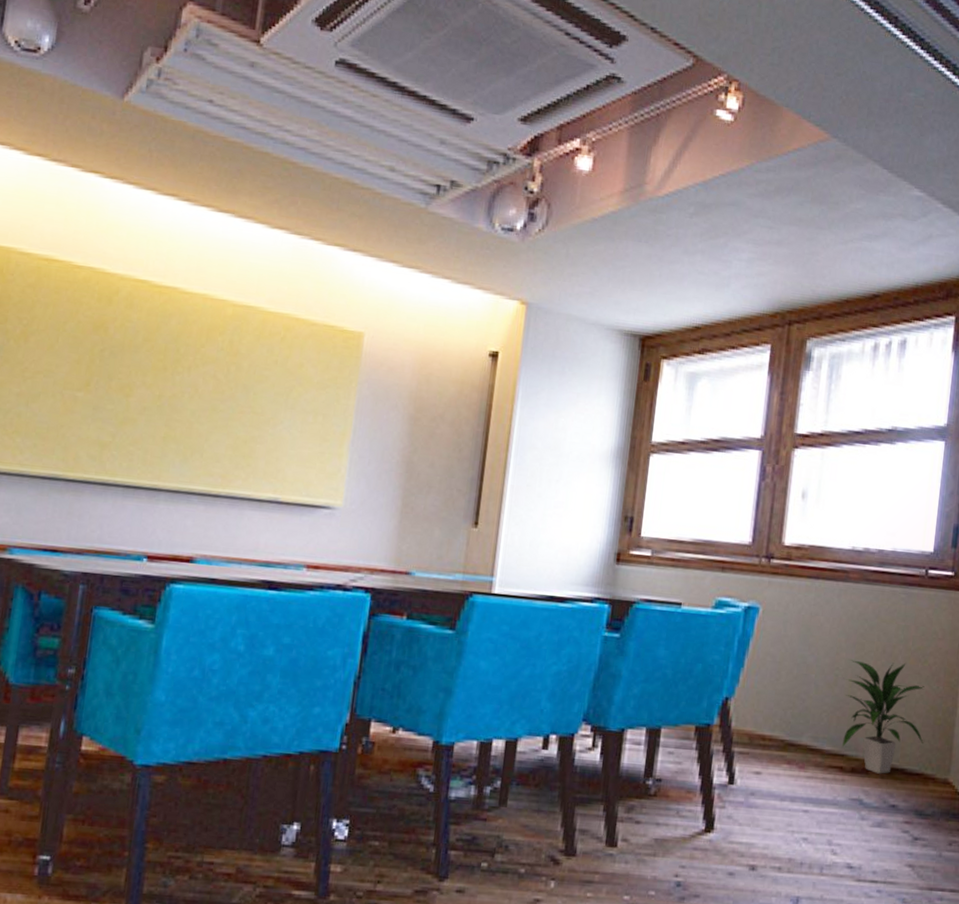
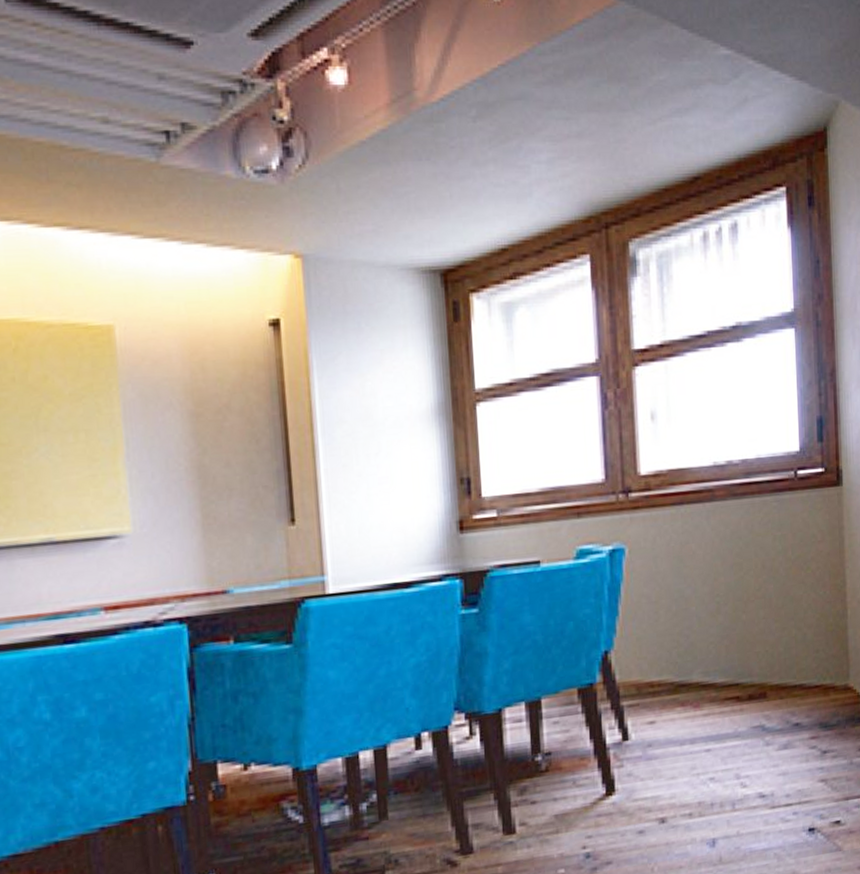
indoor plant: present [842,660,925,774] -> none [729,575,818,695]

